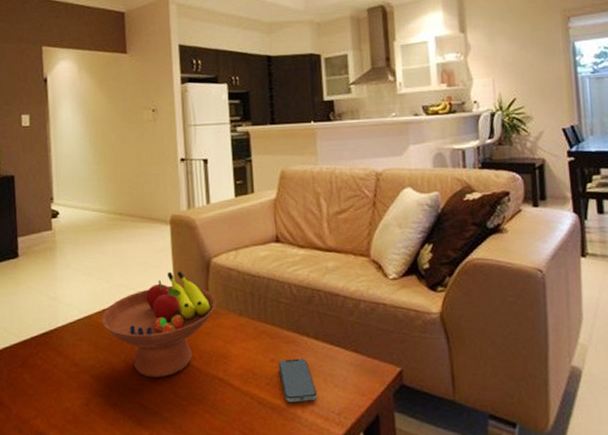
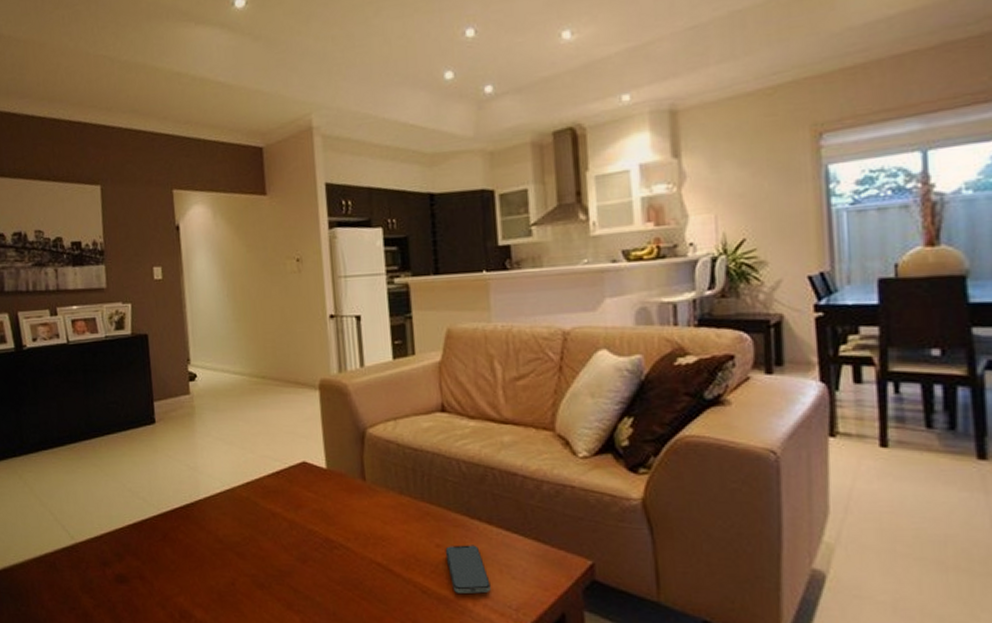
fruit bowl: present [101,271,217,378] -> none [245,442,373,560]

